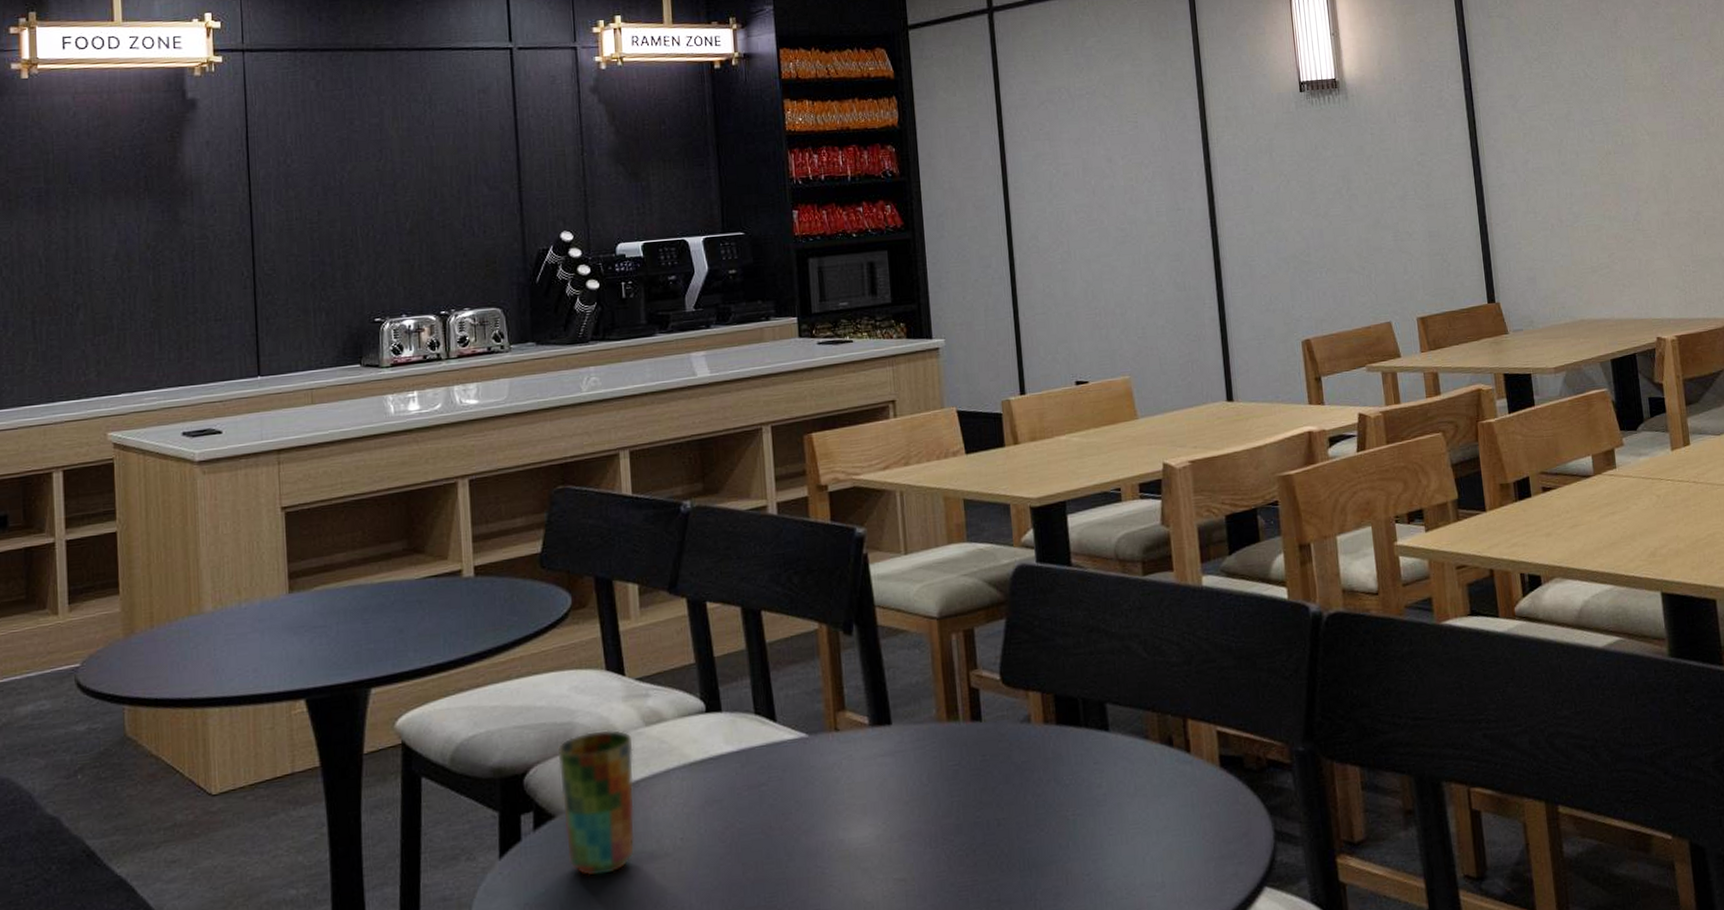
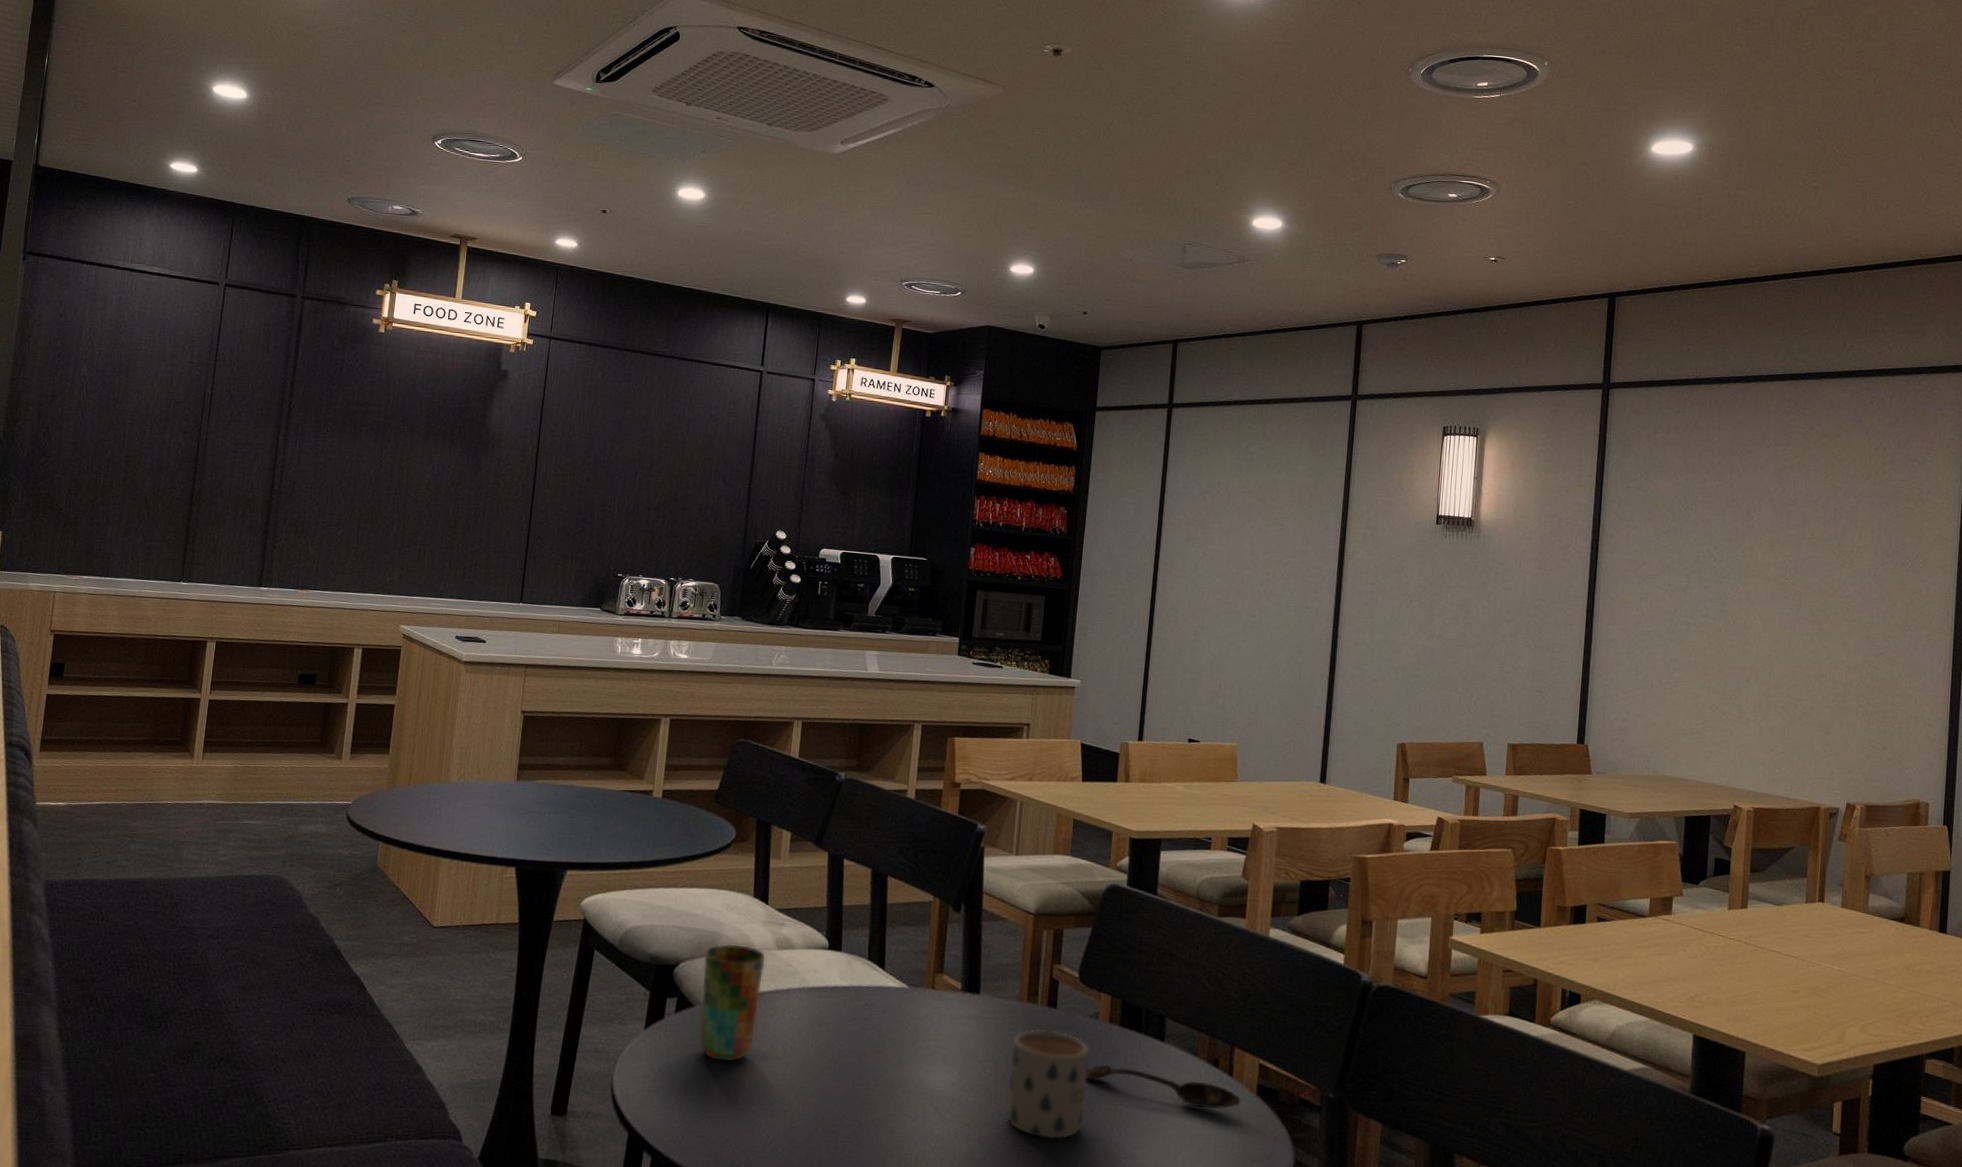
mug: none [937,746,1035,876] -> present [1005,1028,1091,1140]
spoon: none [1028,766,1205,797] -> present [1086,1063,1241,1109]

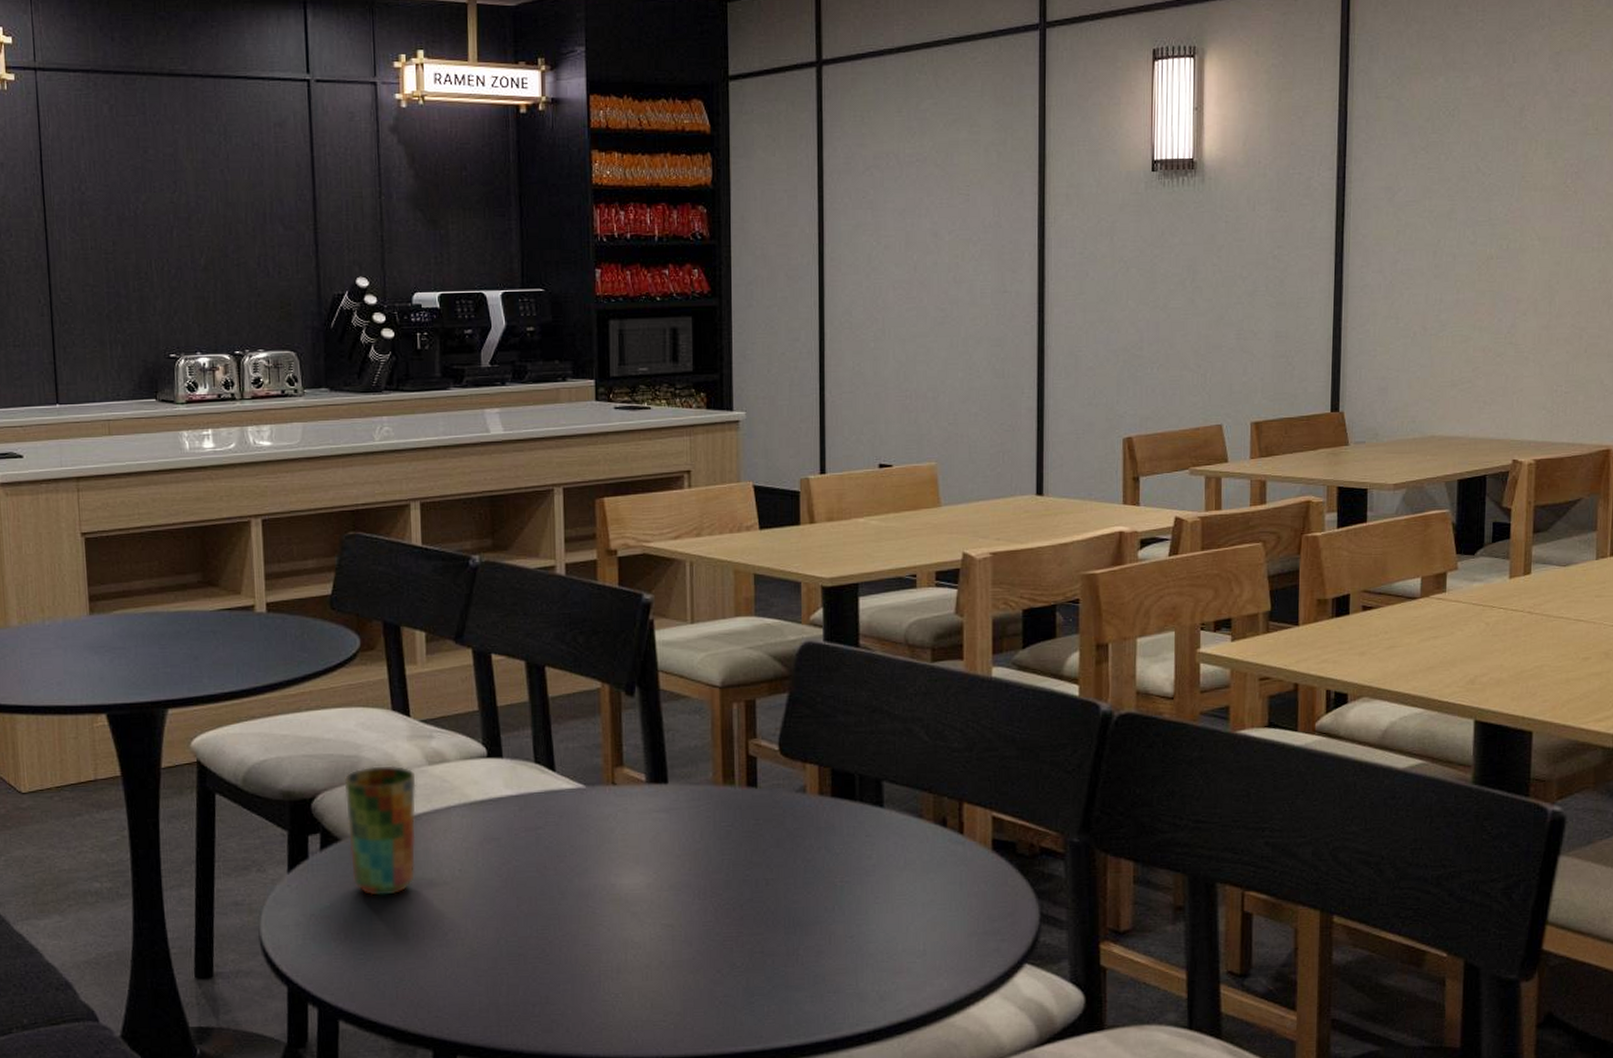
mug: present [1005,1028,1091,1140] -> none [710,811,802,930]
spoon: present [1086,1063,1241,1109] -> none [799,839,975,873]

